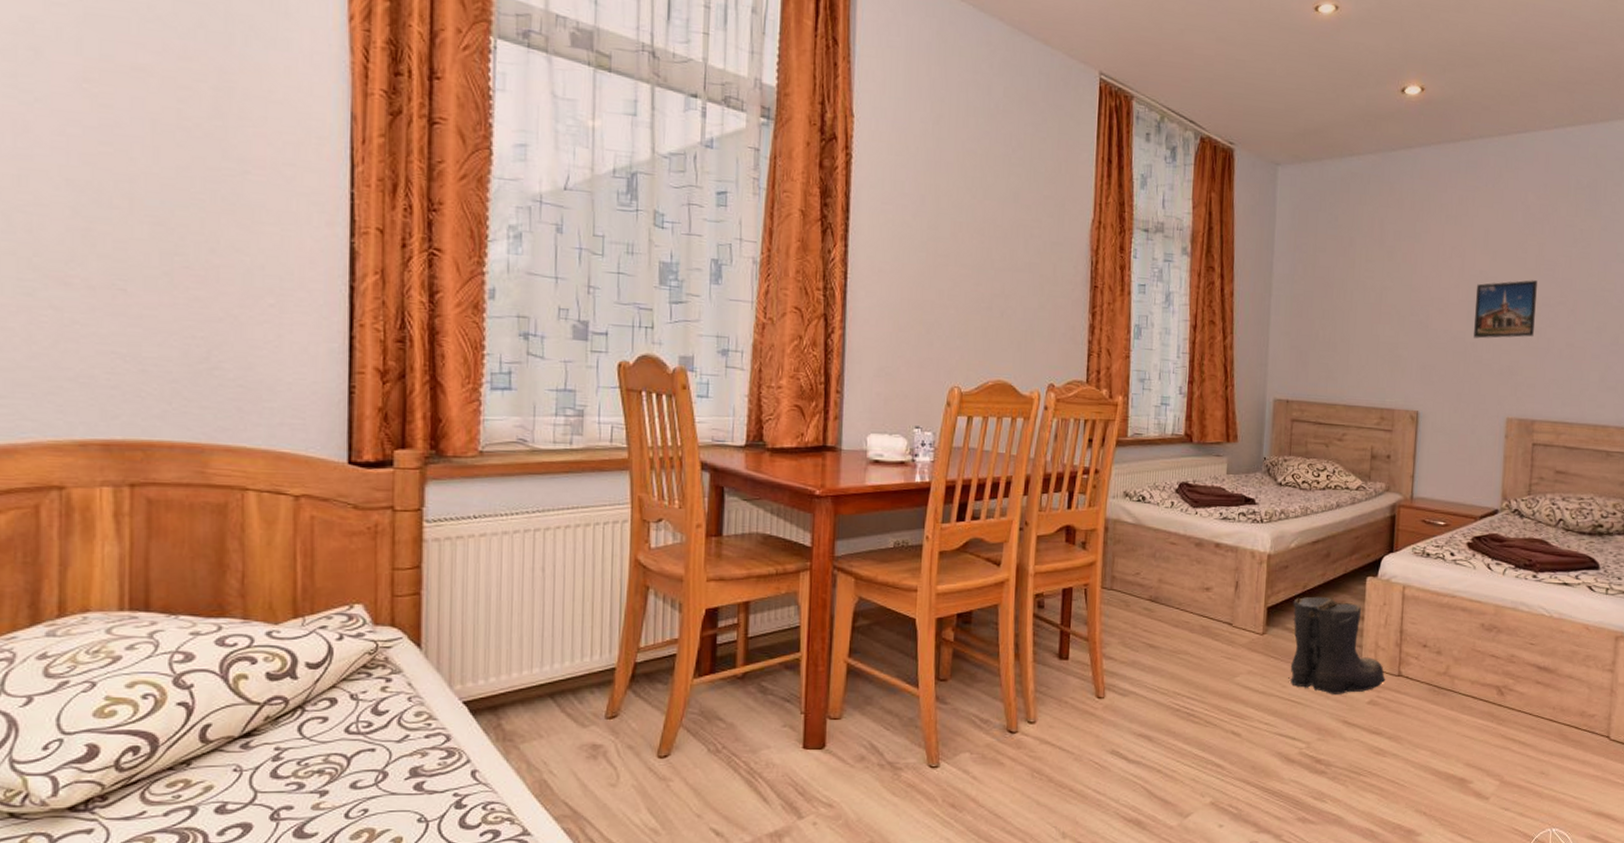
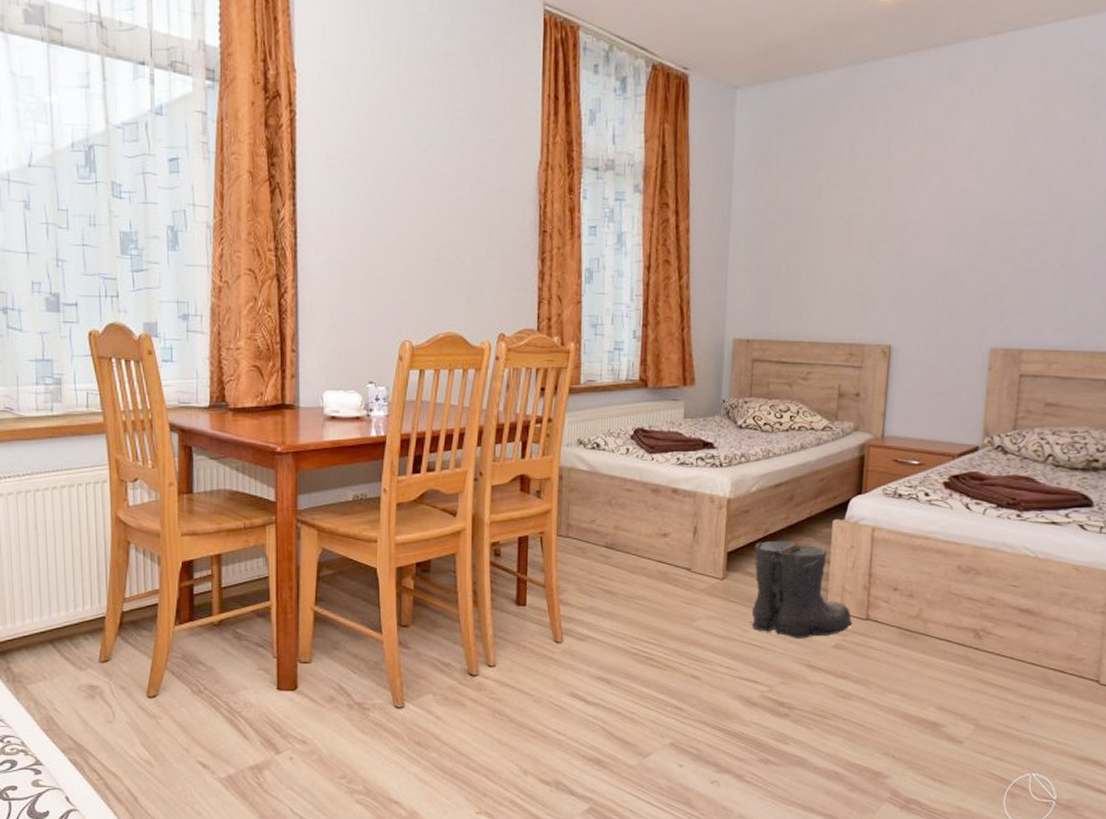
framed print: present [1474,280,1537,339] -> none [954,196,1030,264]

